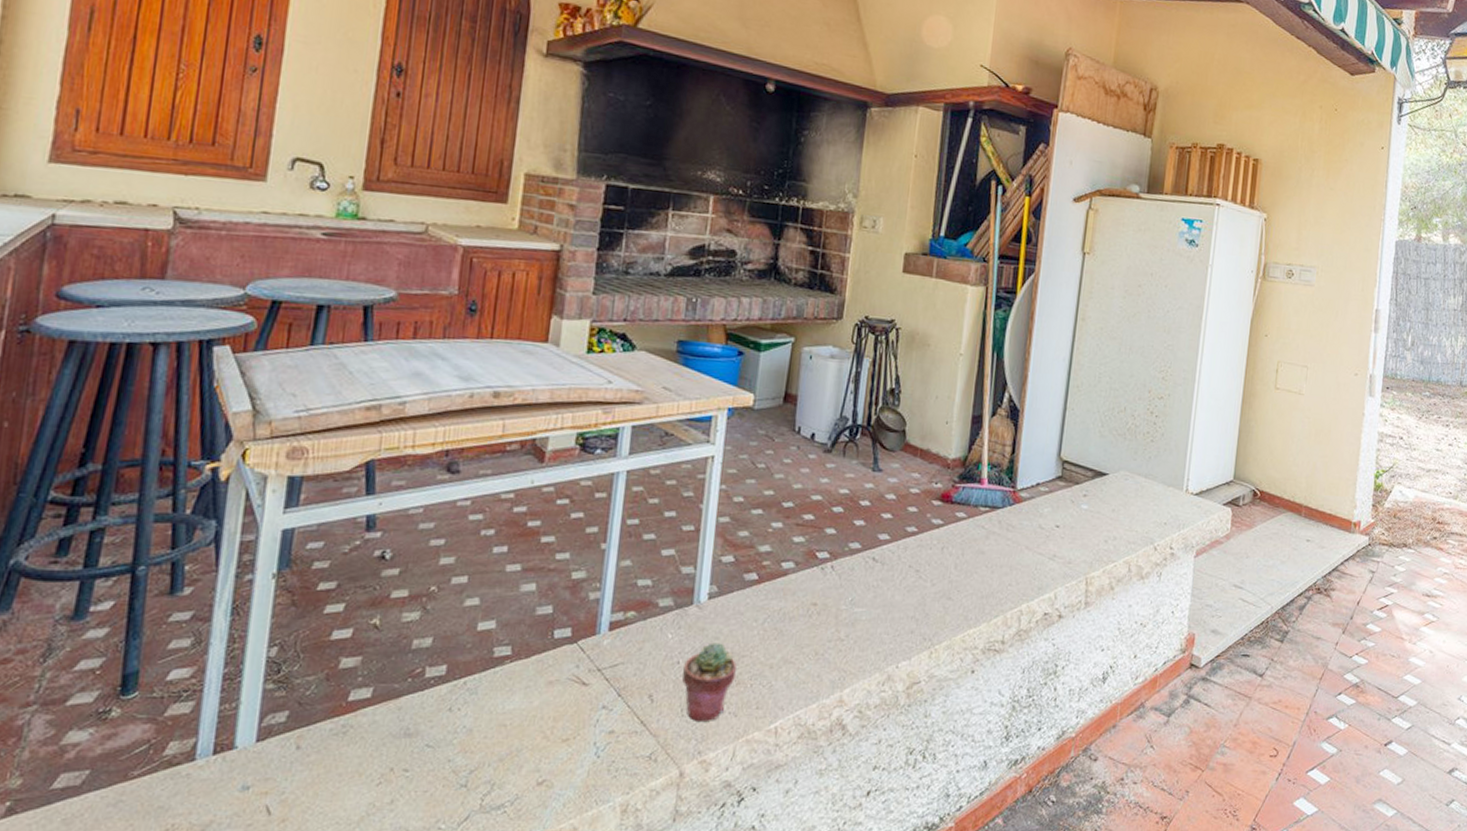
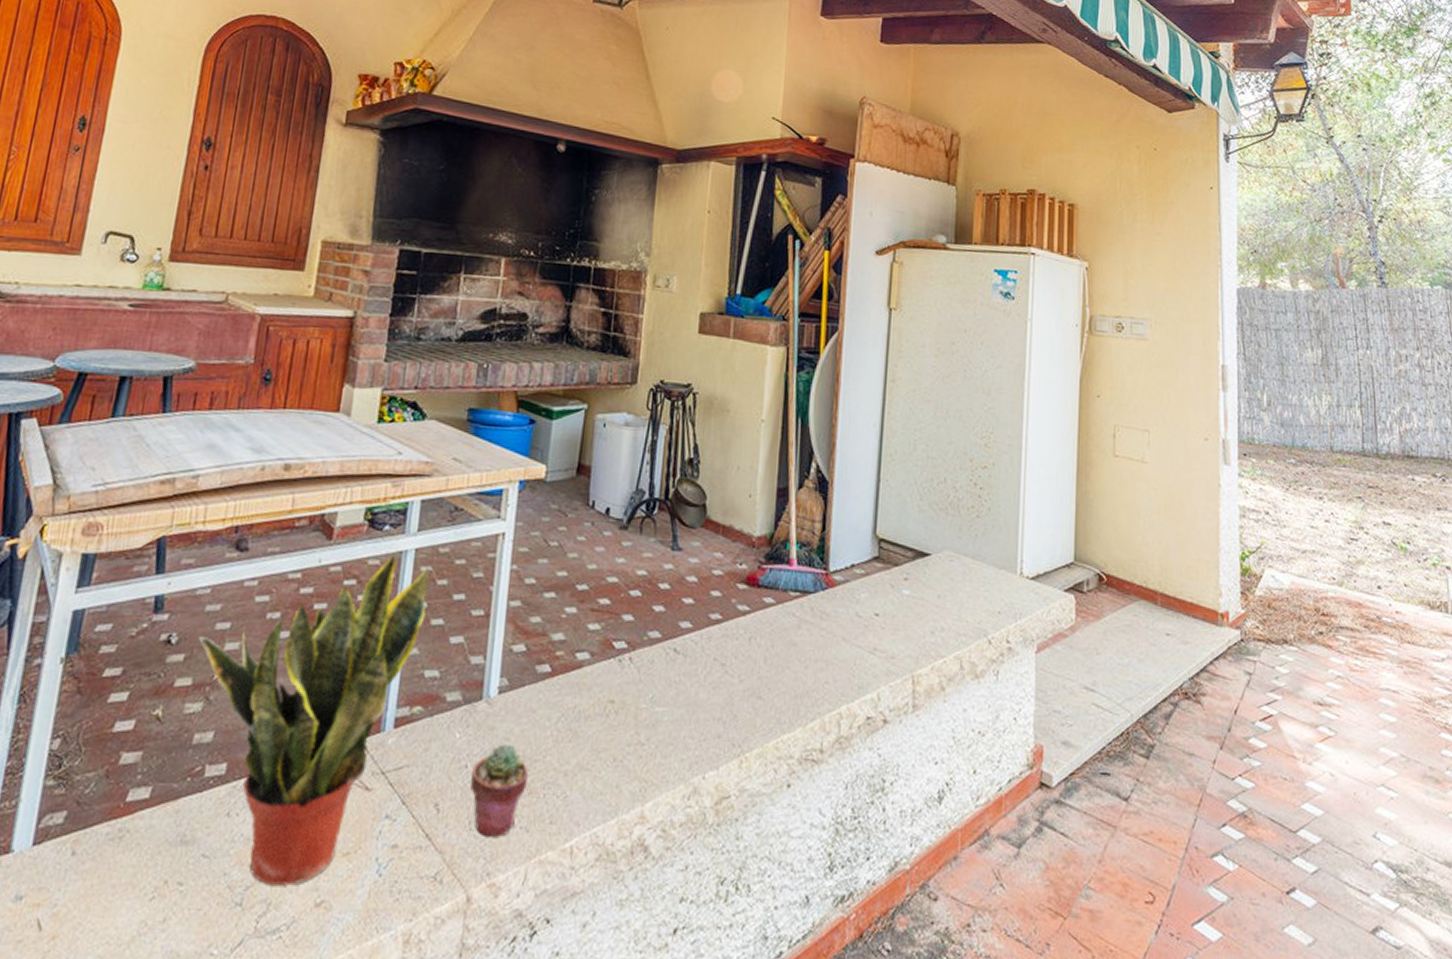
potted plant: none [413,476,641,768] -> present [199,554,430,886]

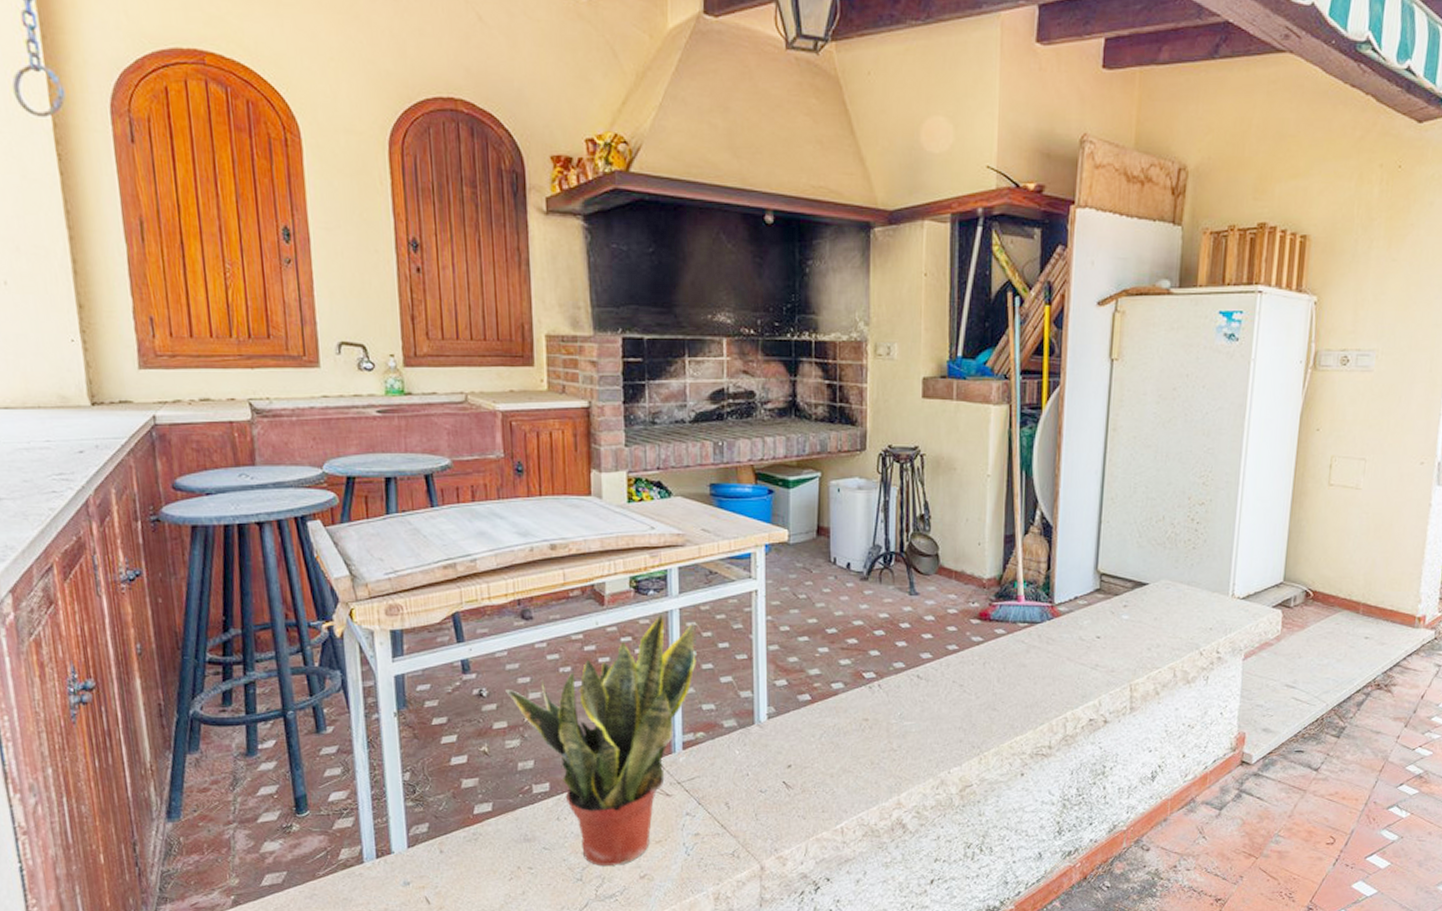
potted succulent: present [470,744,530,838] -> none [753,756,801,825]

